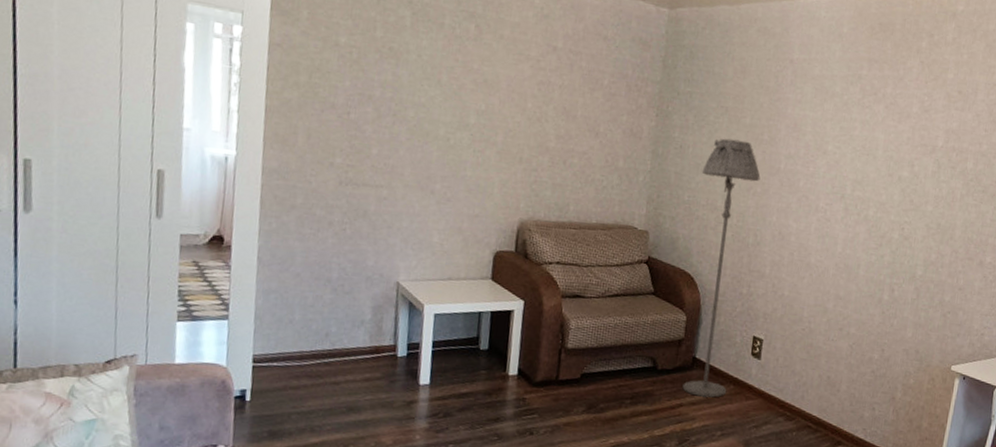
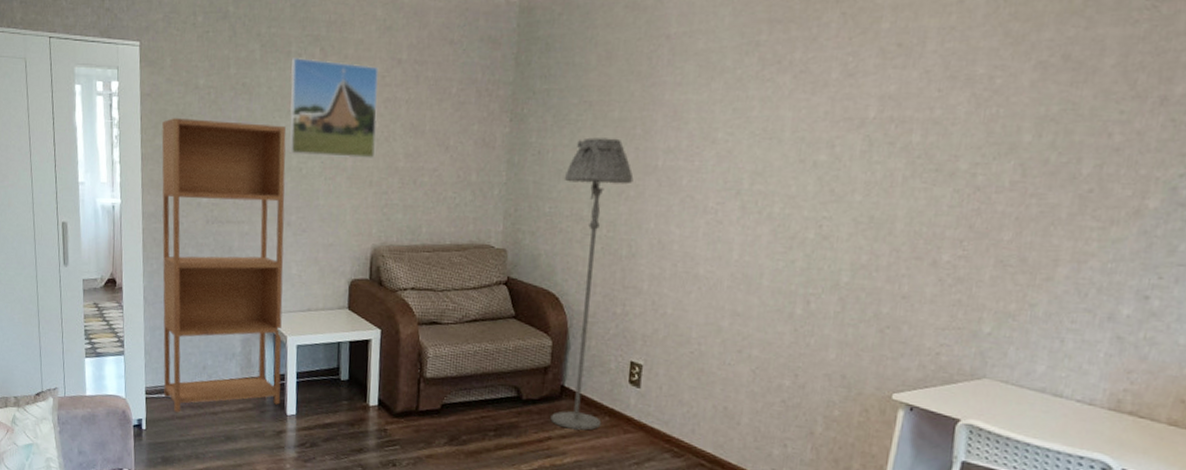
bookcase: none [275,72,435,382] -> present [161,118,286,413]
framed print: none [437,30,534,136] -> present [289,58,379,159]

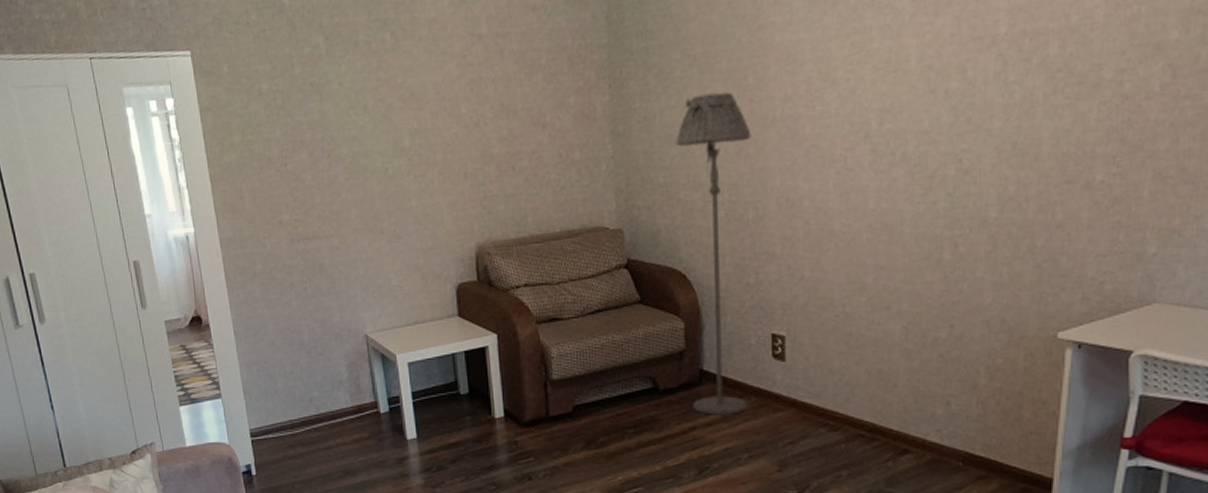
bookcase: present [161,118,286,413] -> none [228,124,399,452]
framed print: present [289,58,379,159] -> none [361,45,467,154]

